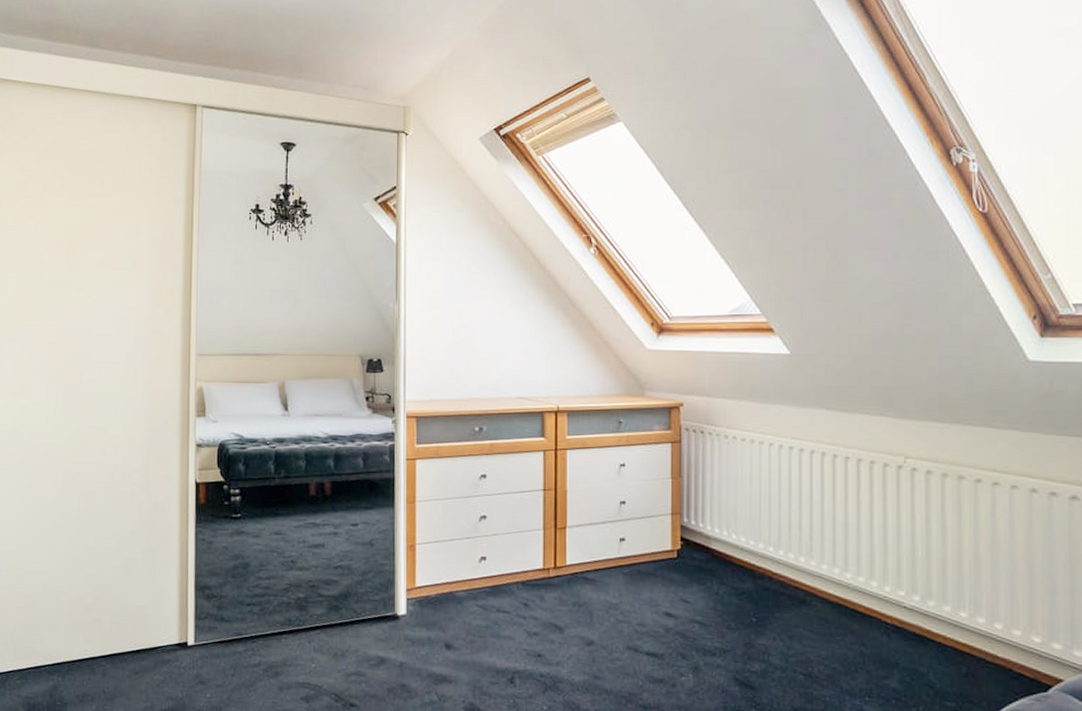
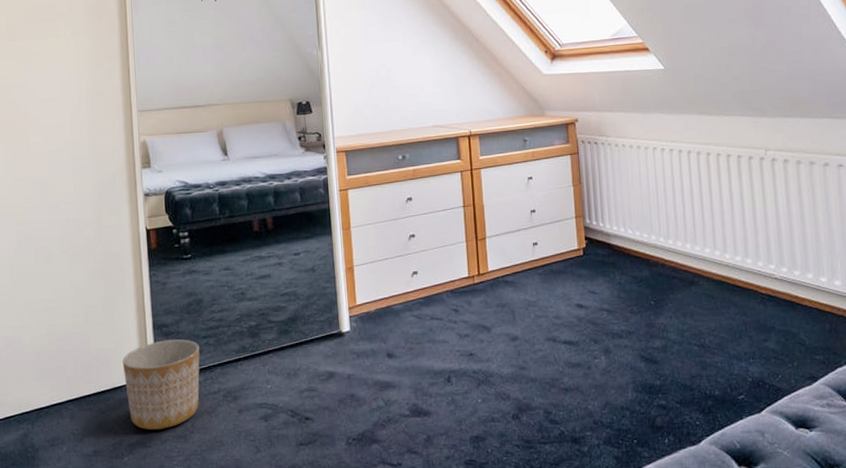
planter: none [160,603,242,698] -> present [122,339,200,430]

